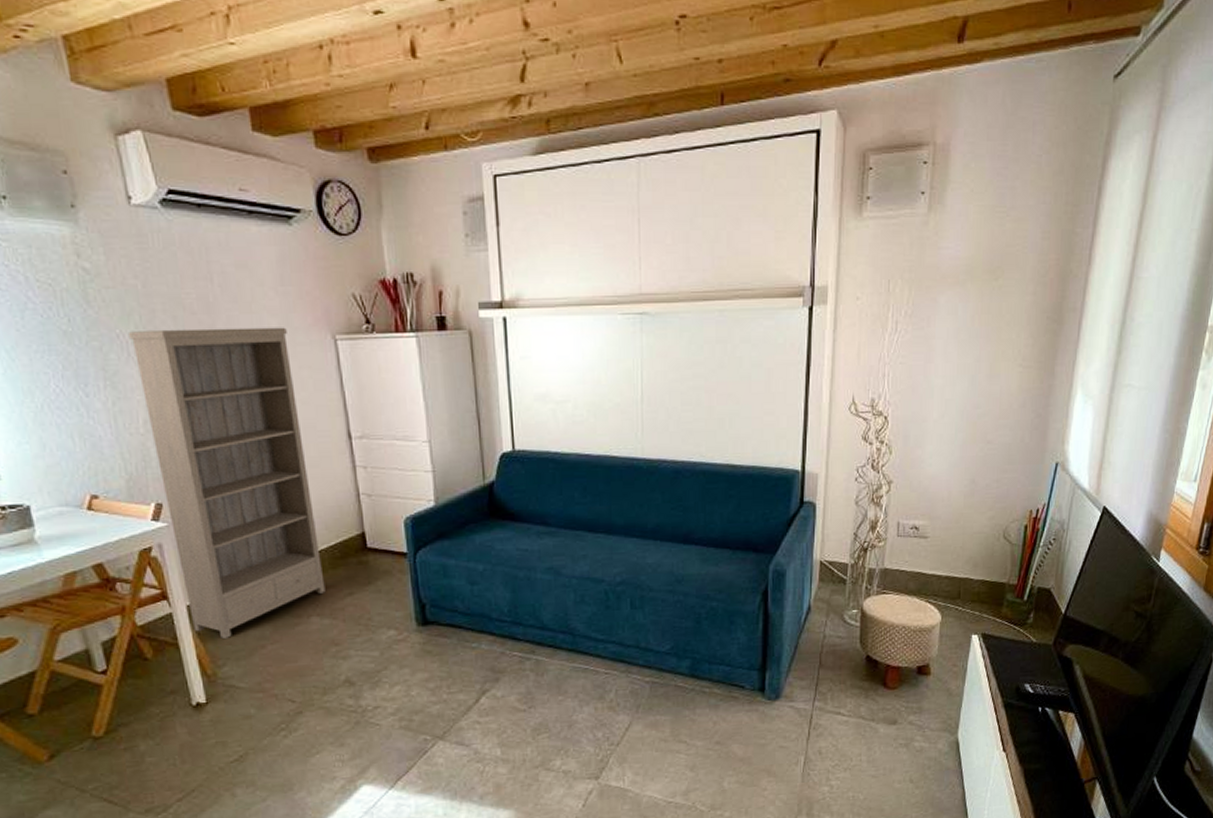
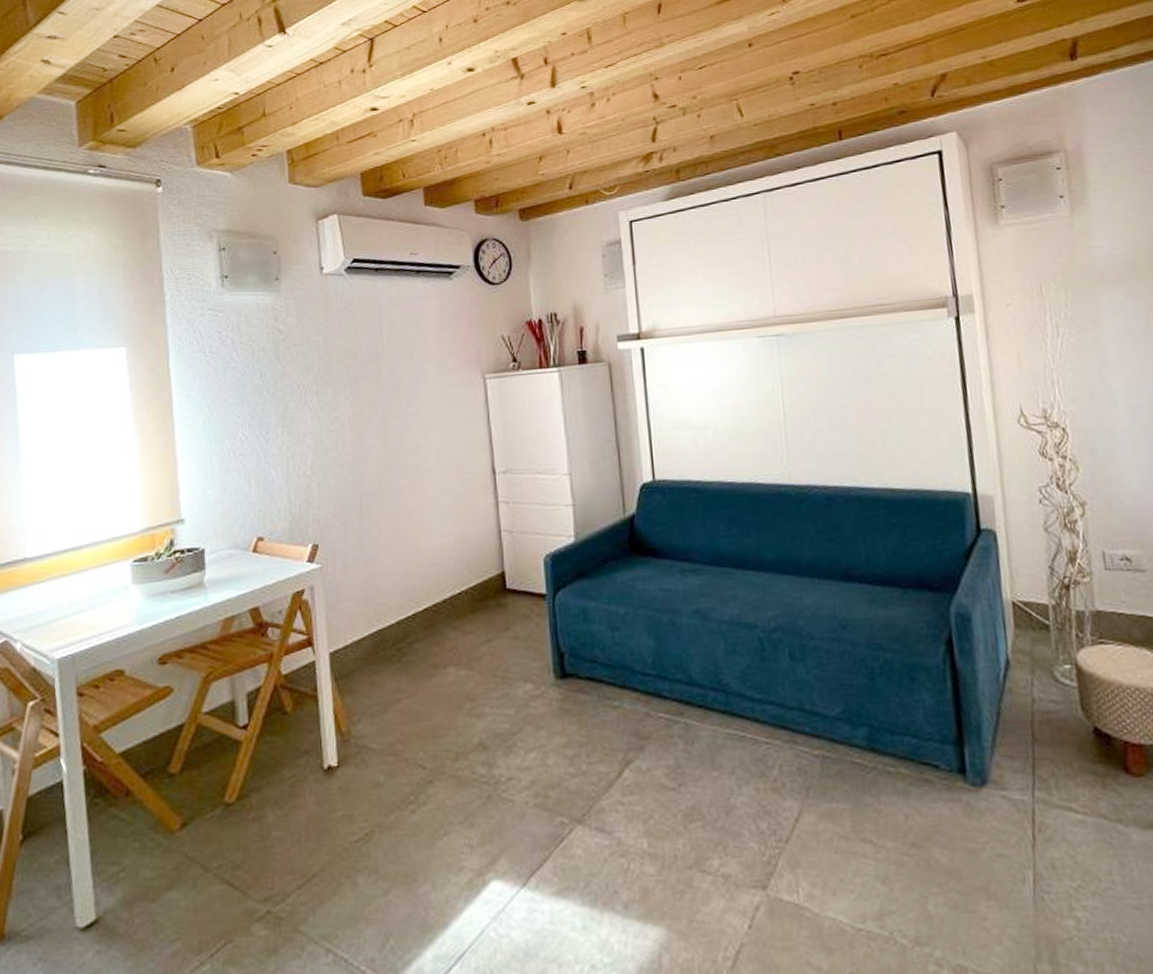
bookshelf: present [129,327,326,640] -> none [308,370,463,692]

